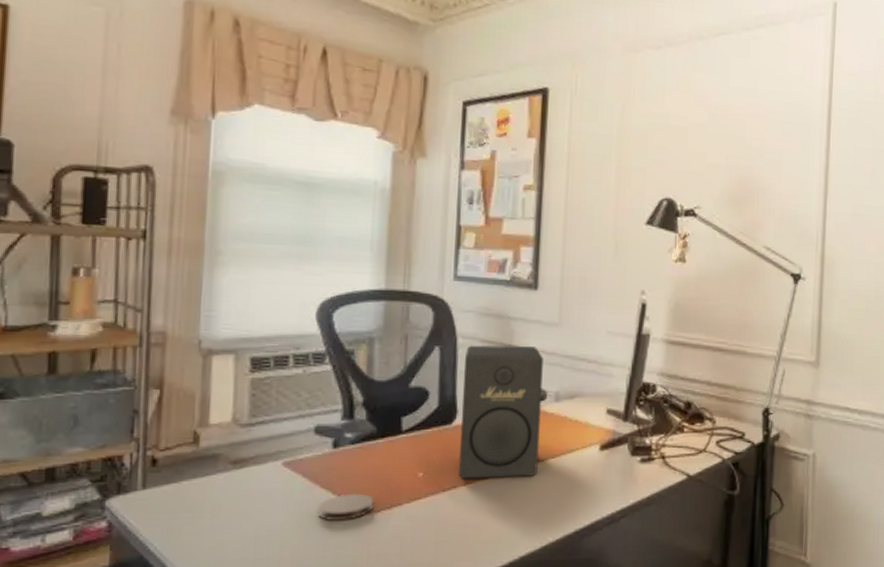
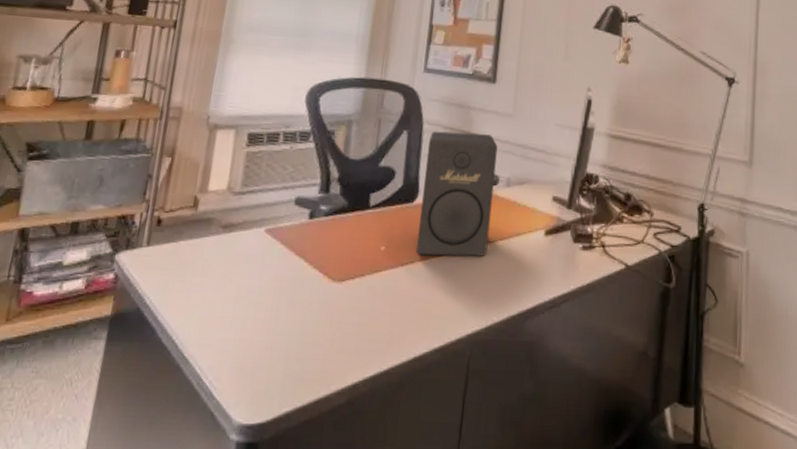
coaster: present [318,493,374,522] -> none [290,262,340,288]

